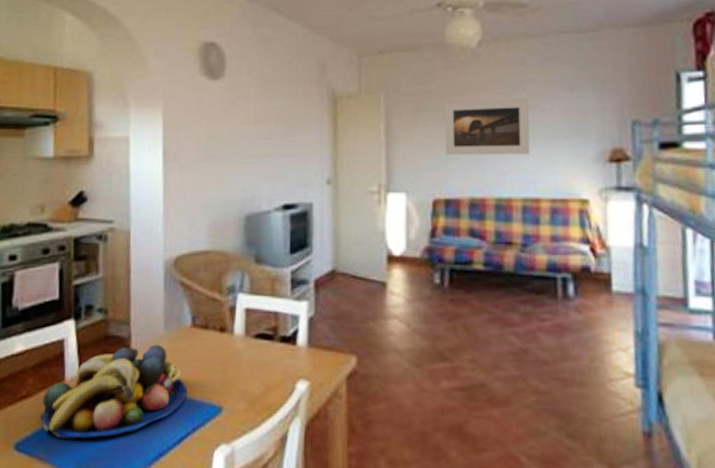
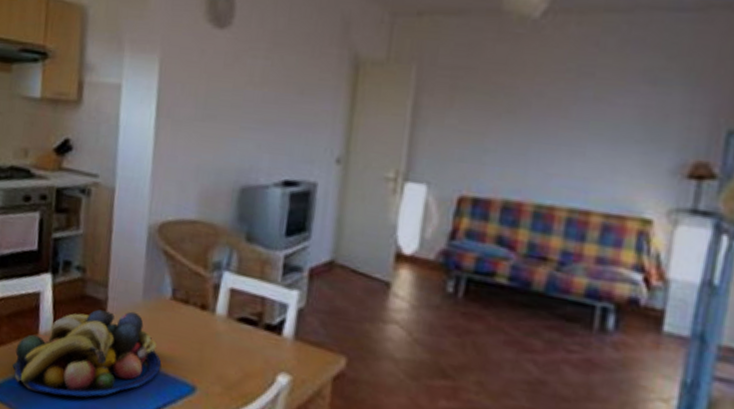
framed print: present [445,98,530,156] -> none [482,82,596,158]

